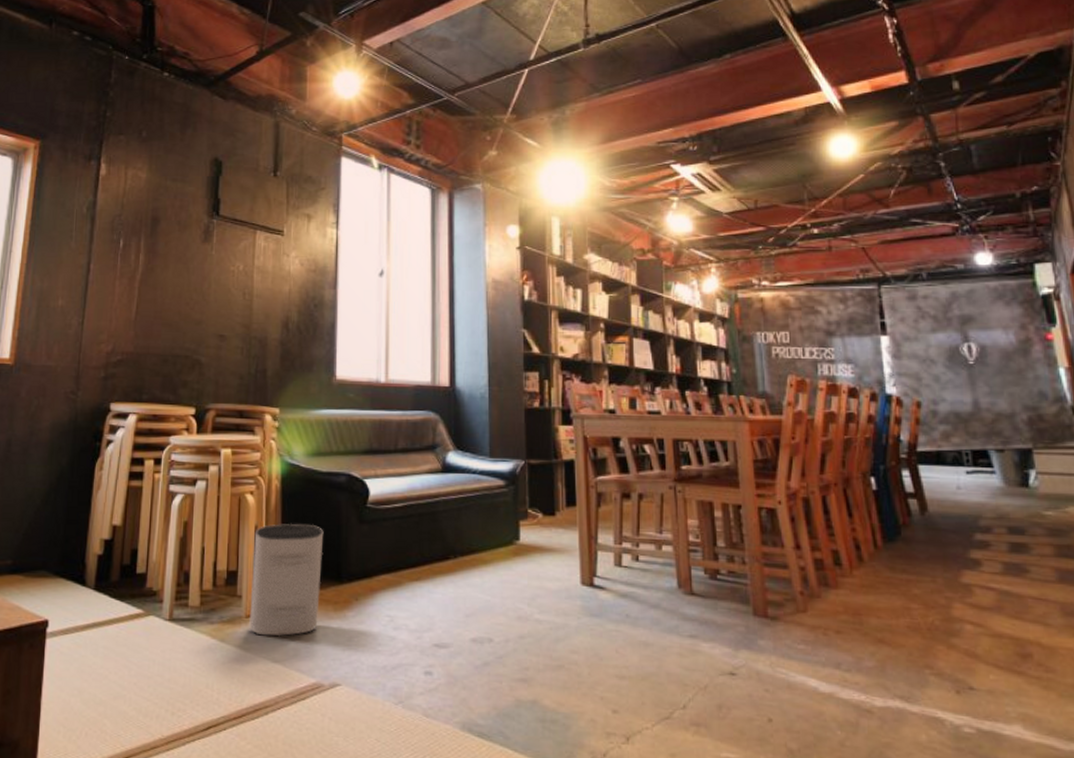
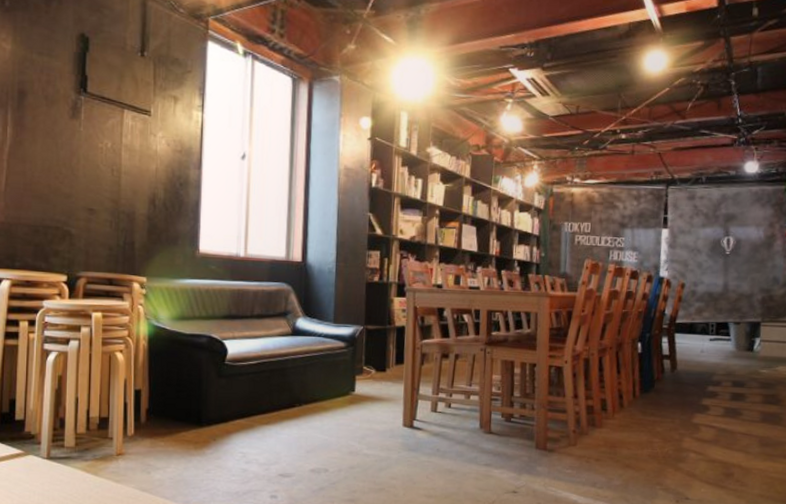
air purifier: present [249,523,324,637] -> none [120,377,186,471]

